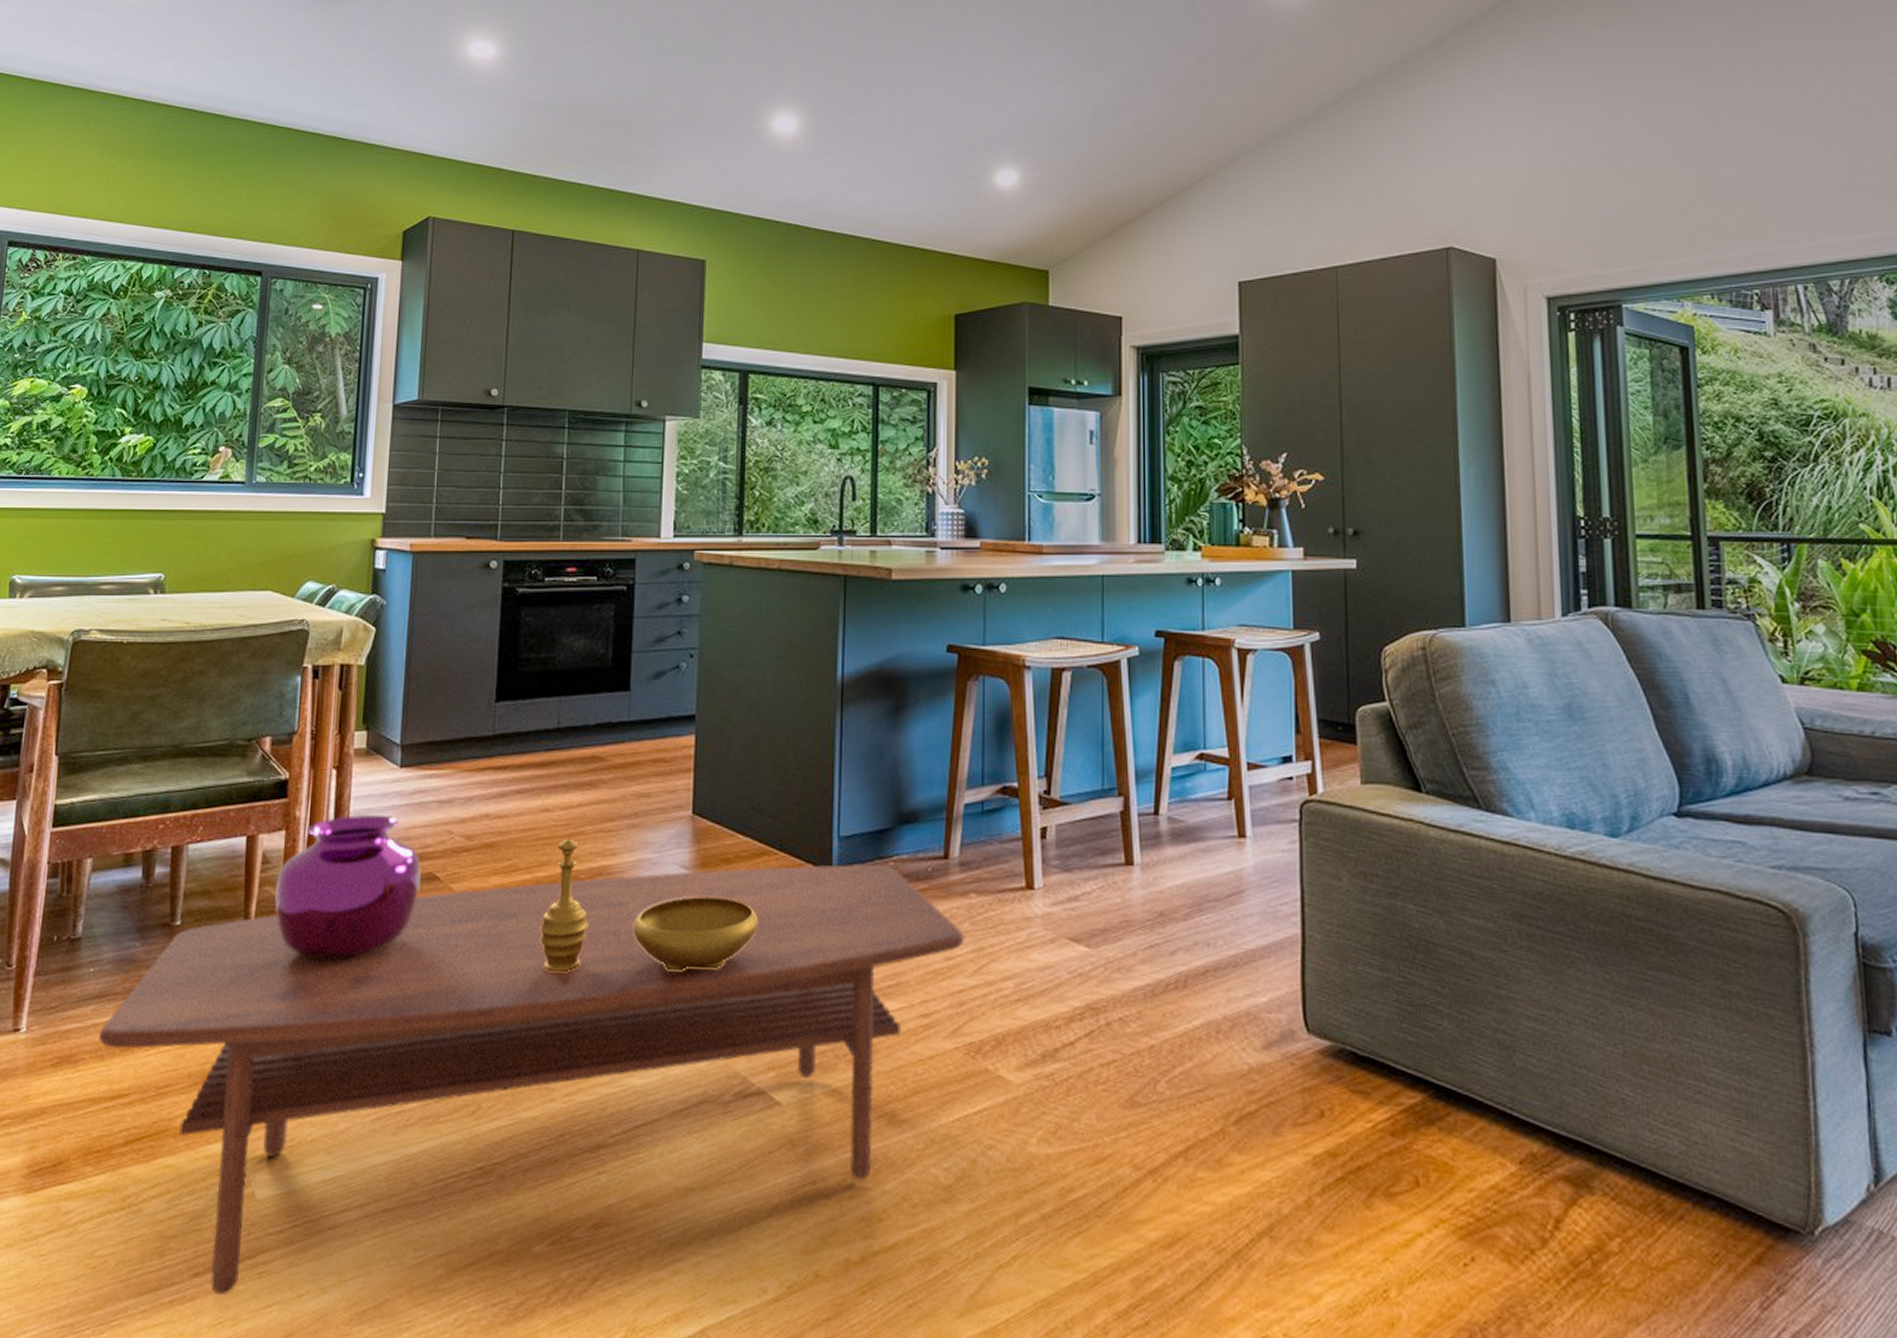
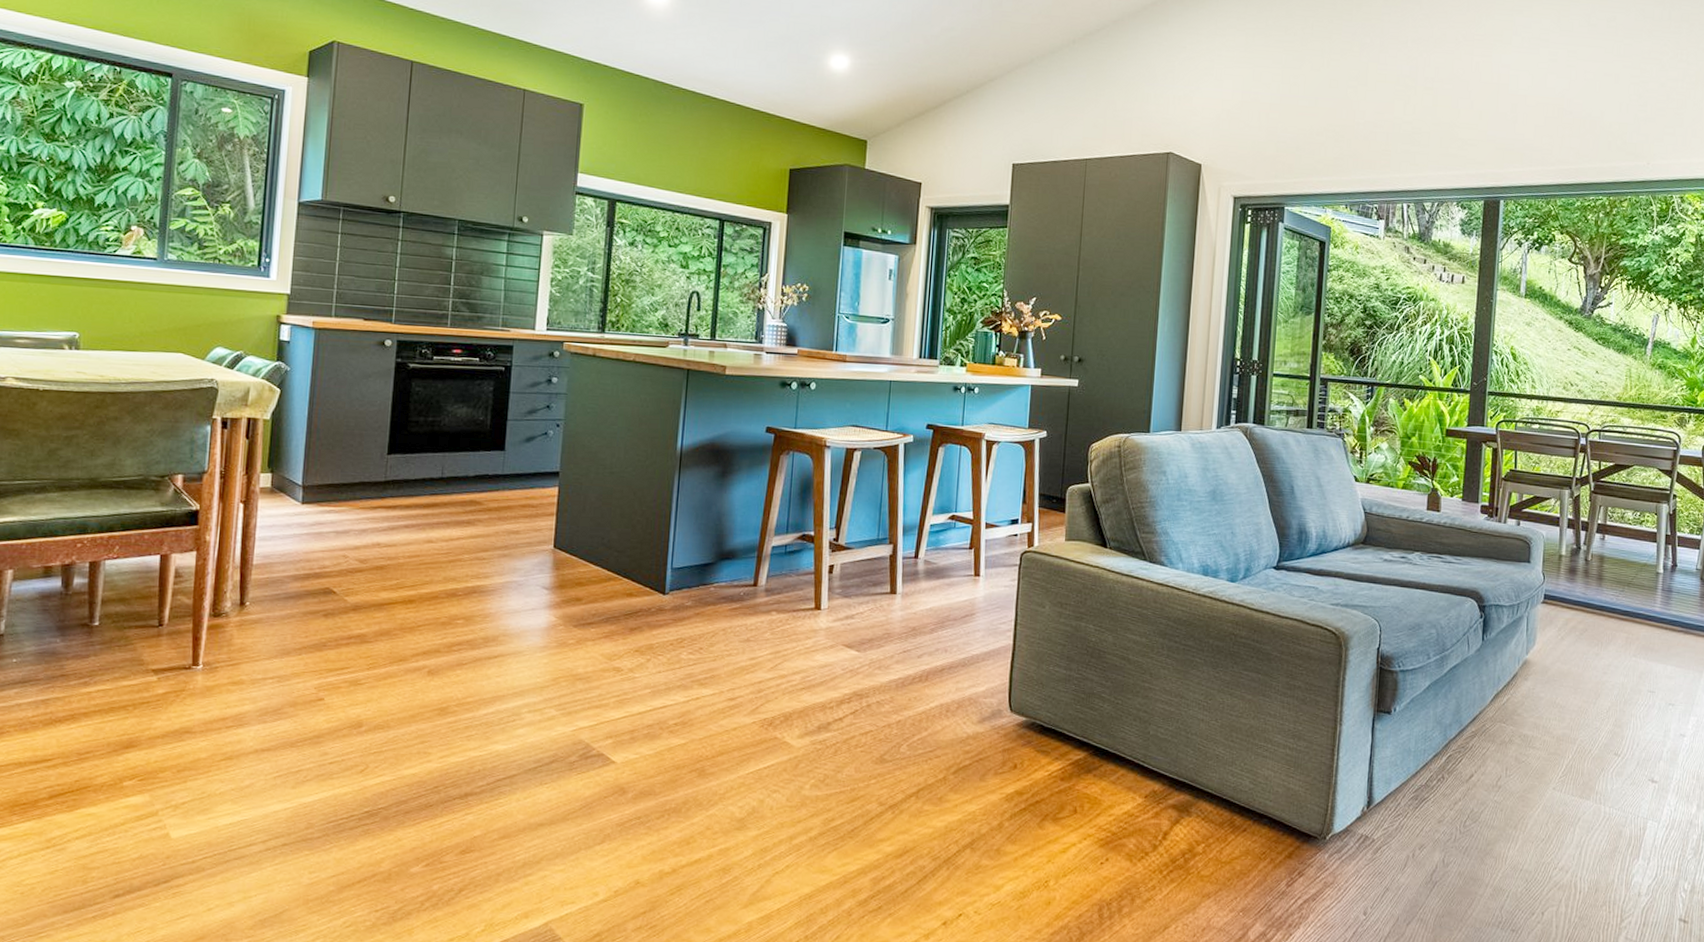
coffee table: present [99,864,965,1295] -> none [23,589,766,910]
vase: present [275,814,421,959] -> none [187,540,319,654]
decorative bowl: present [540,838,759,973] -> none [422,564,605,666]

